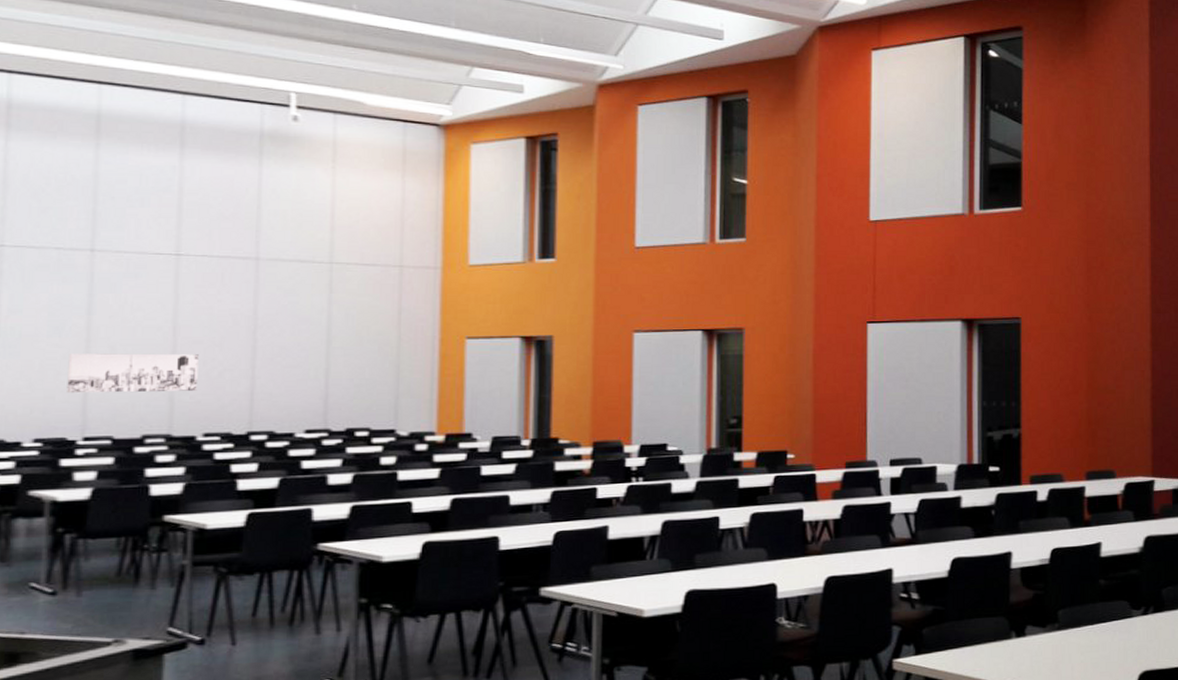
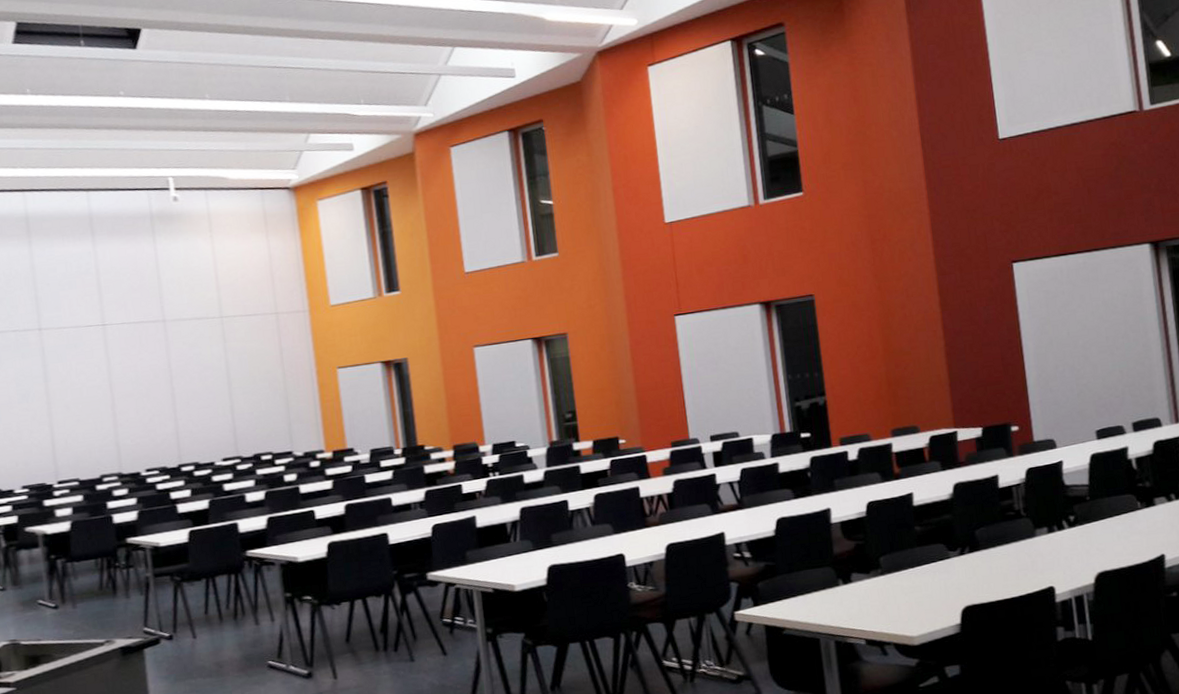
wall art: present [67,353,199,394] -> none [36,405,136,447]

